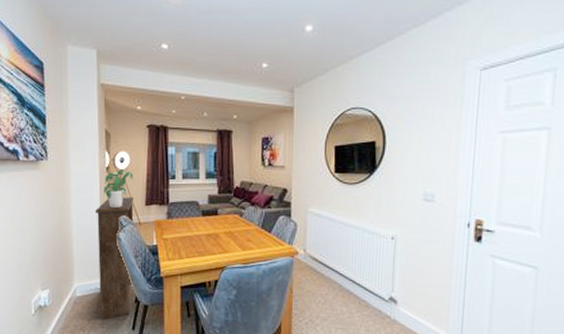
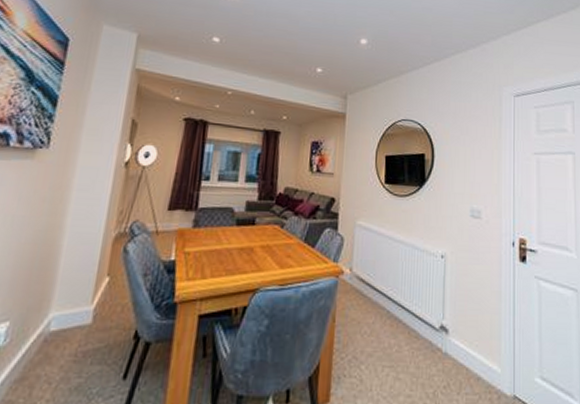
bookshelf: present [96,197,135,321] -> none [79,199,155,367]
potted plant: present [104,169,133,209] -> none [116,165,158,213]

